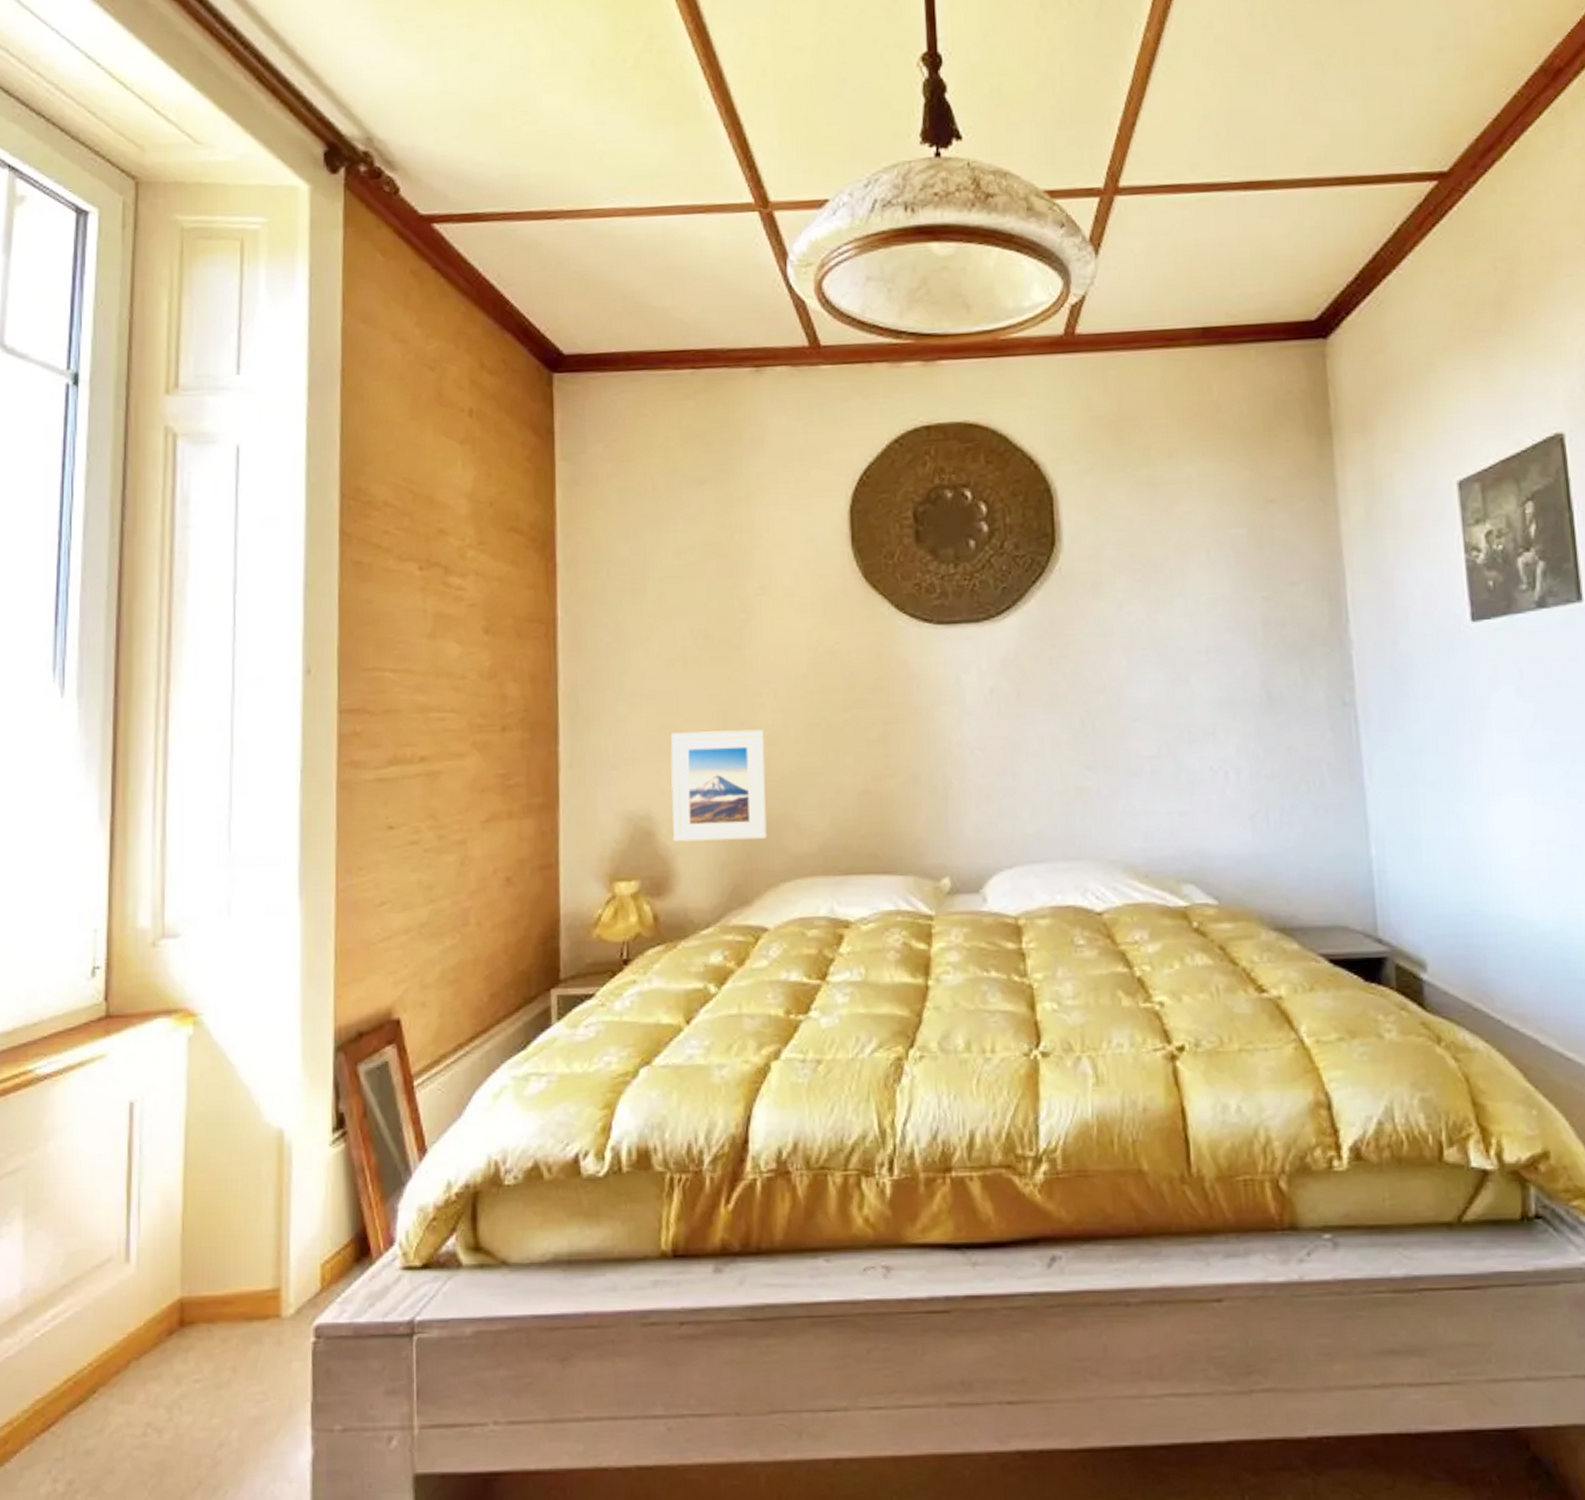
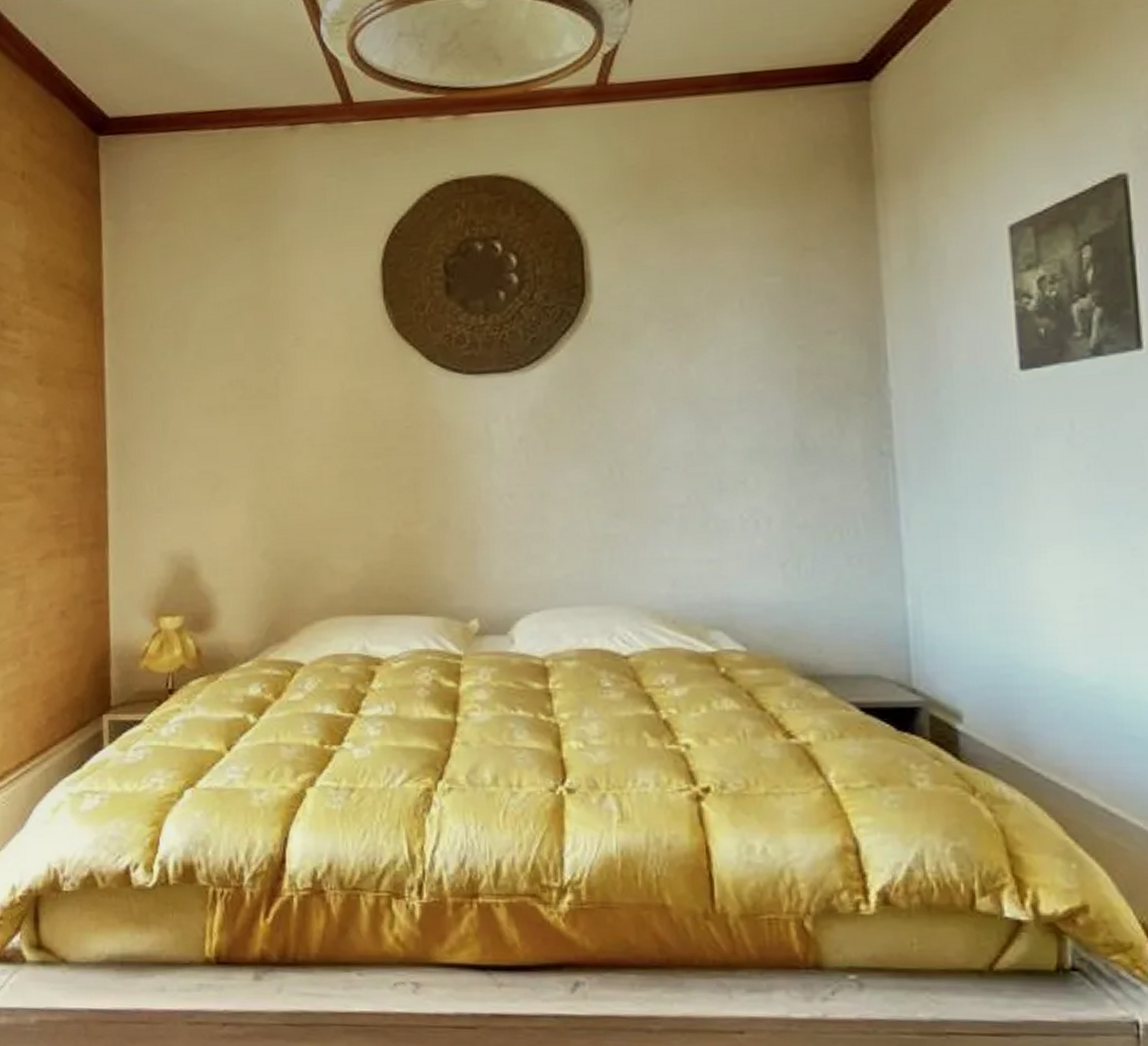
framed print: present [670,729,768,842] -> none [211,475,303,581]

